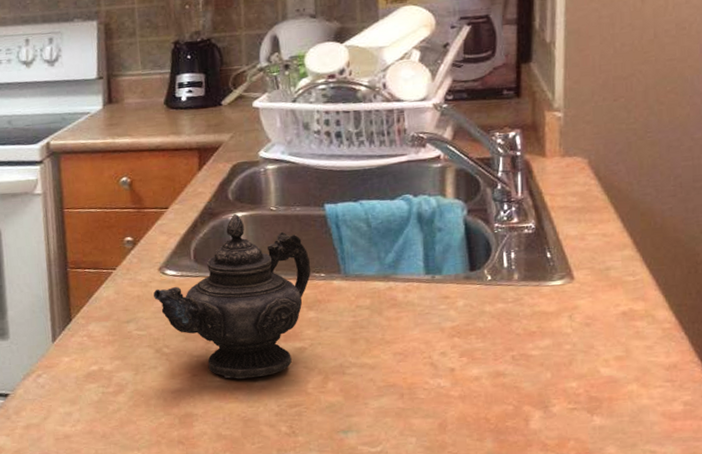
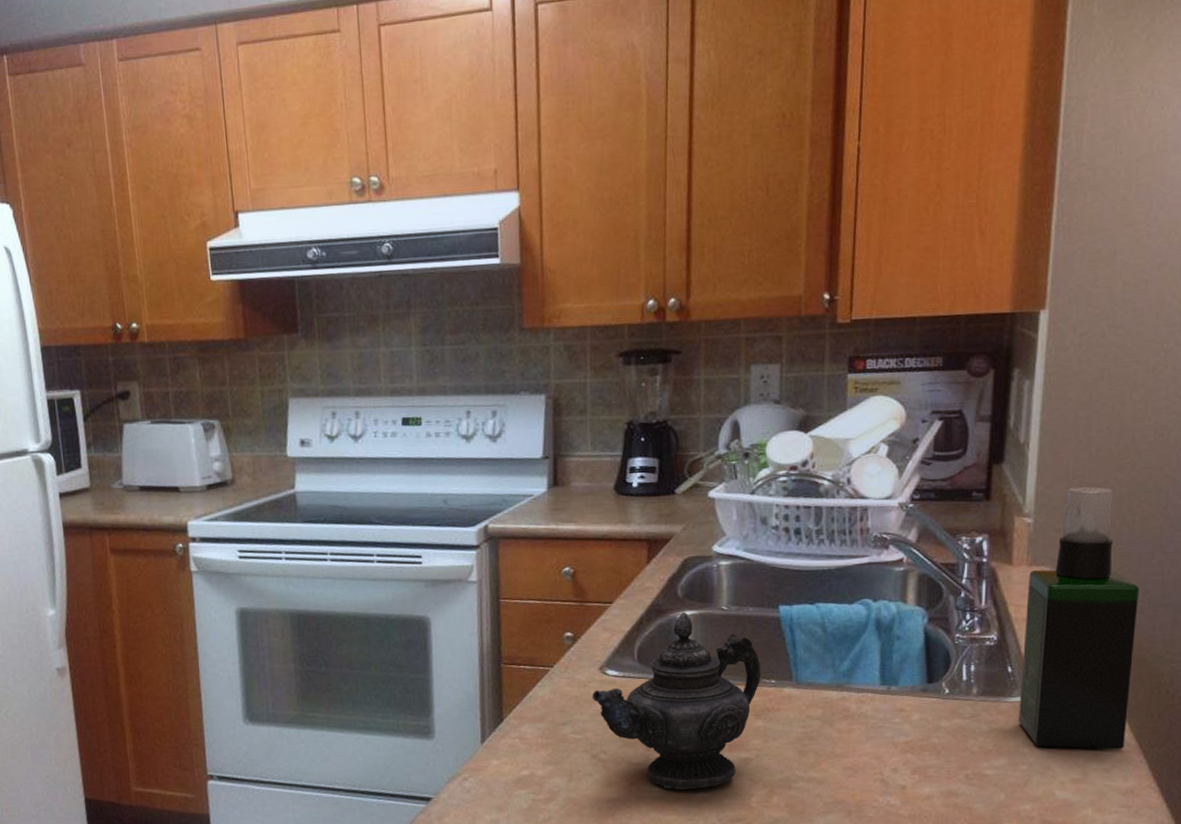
spray bottle: none [559,80,671,327] -> present [1018,486,1140,750]

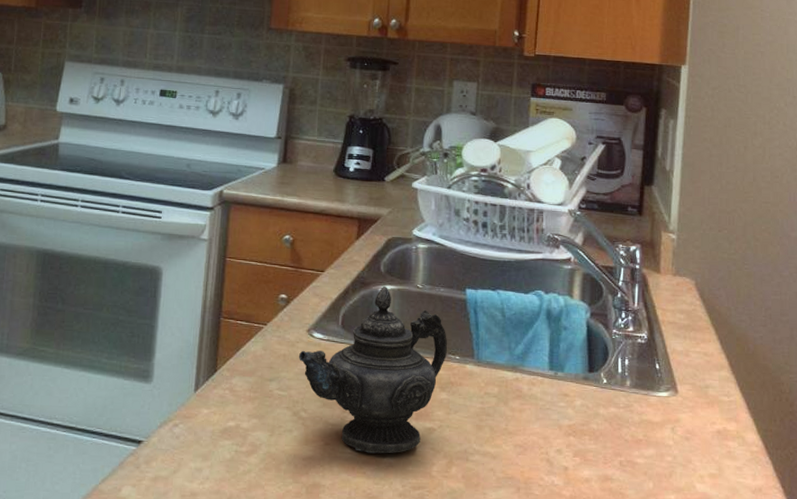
spray bottle: present [1018,486,1140,750] -> none [664,212,763,449]

